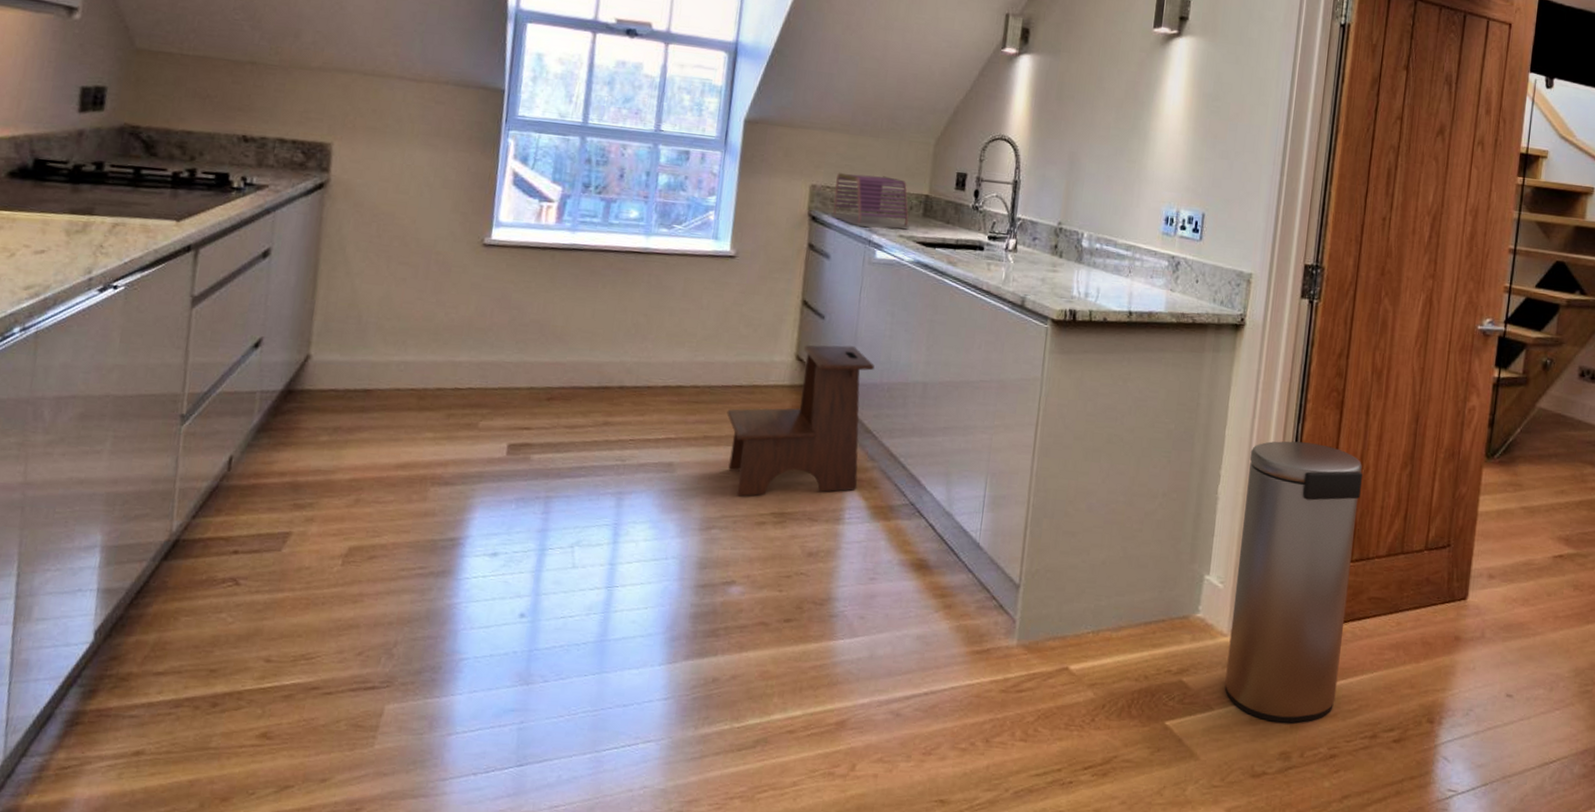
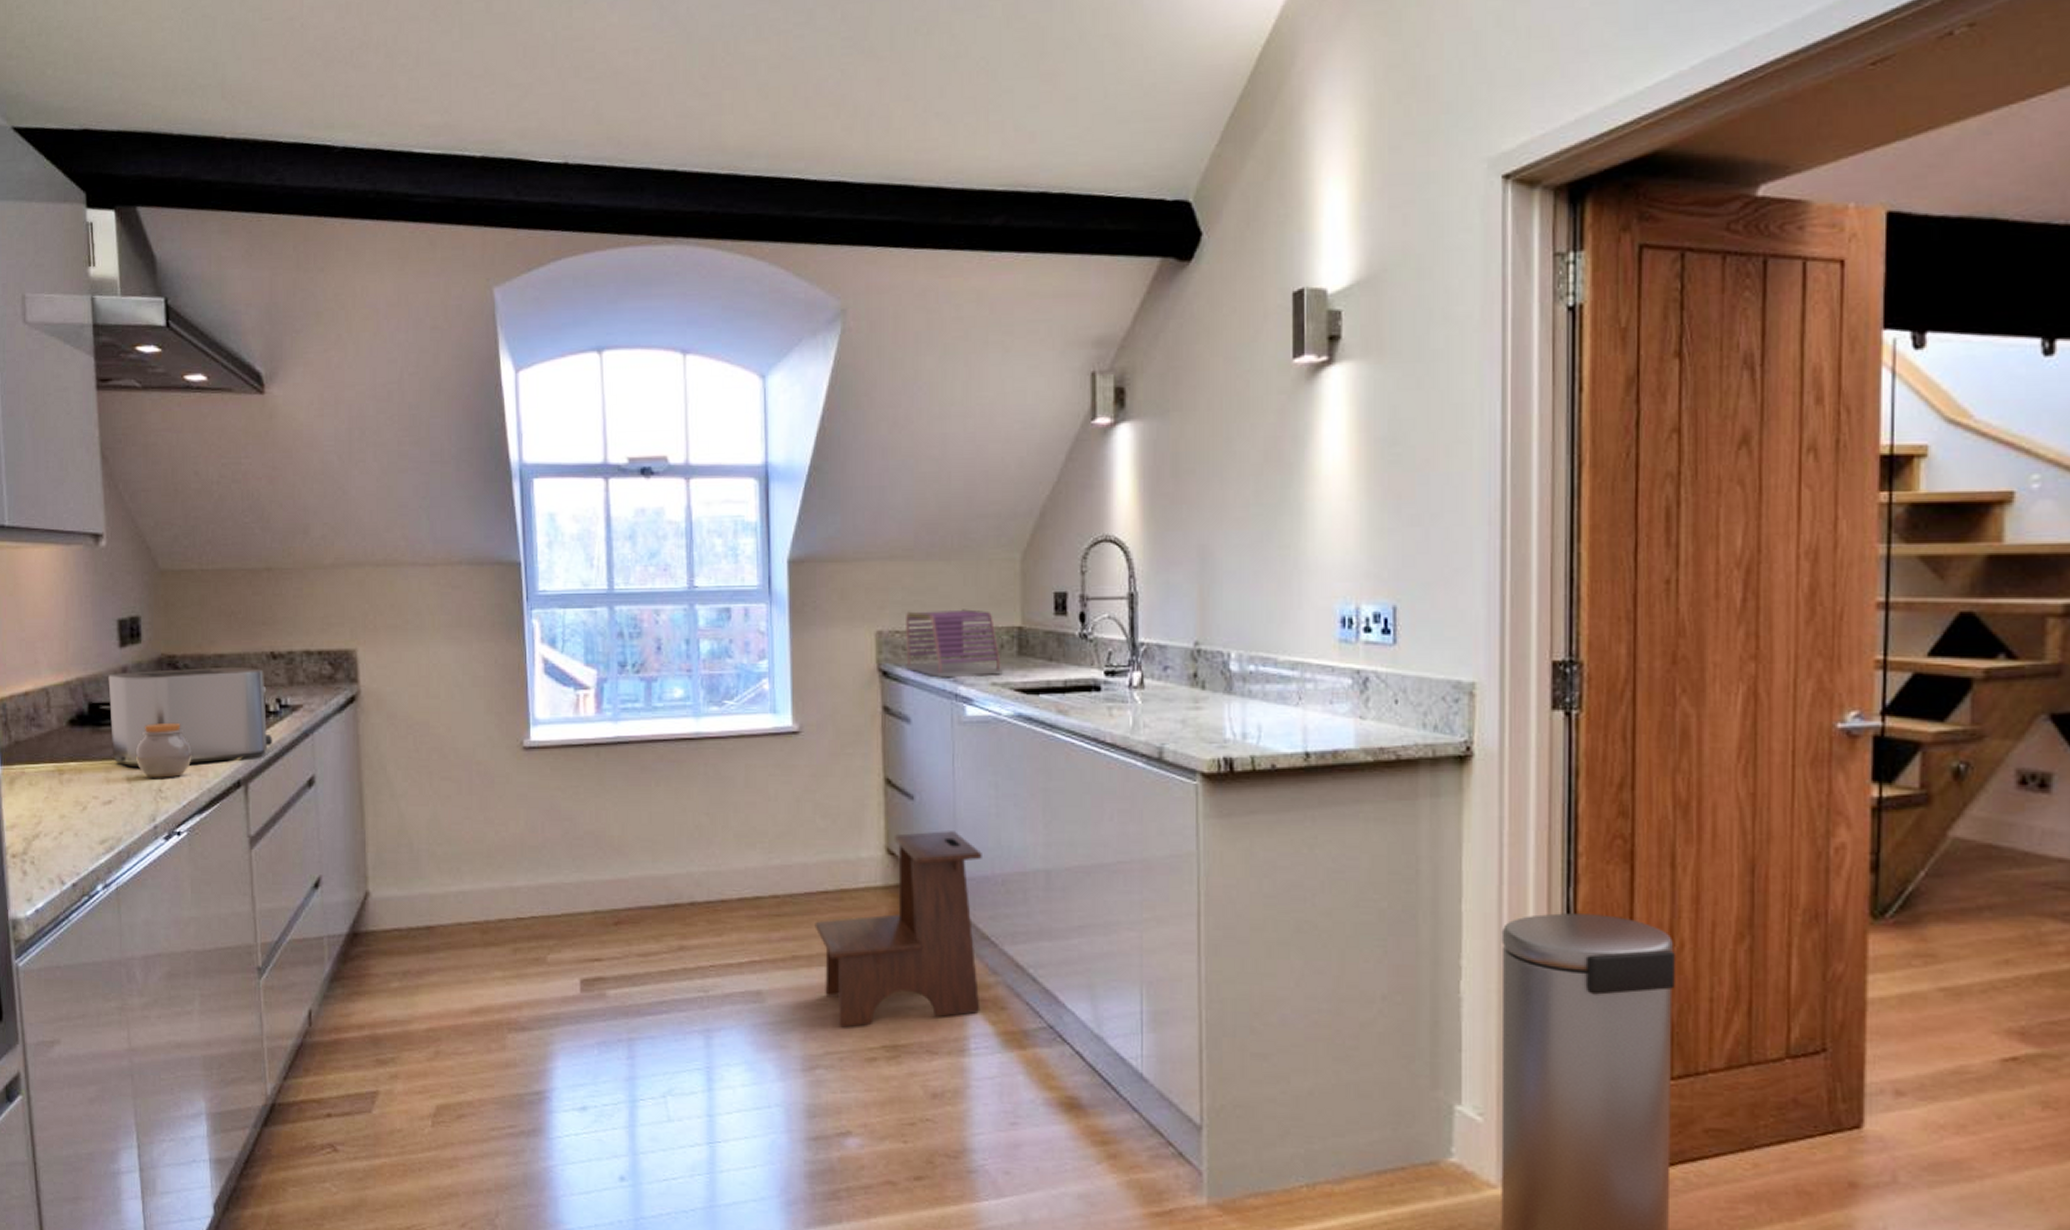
toaster: none [52,135,233,228] -> present [108,668,273,768]
jar: none [79,185,144,236] -> present [135,722,192,778]

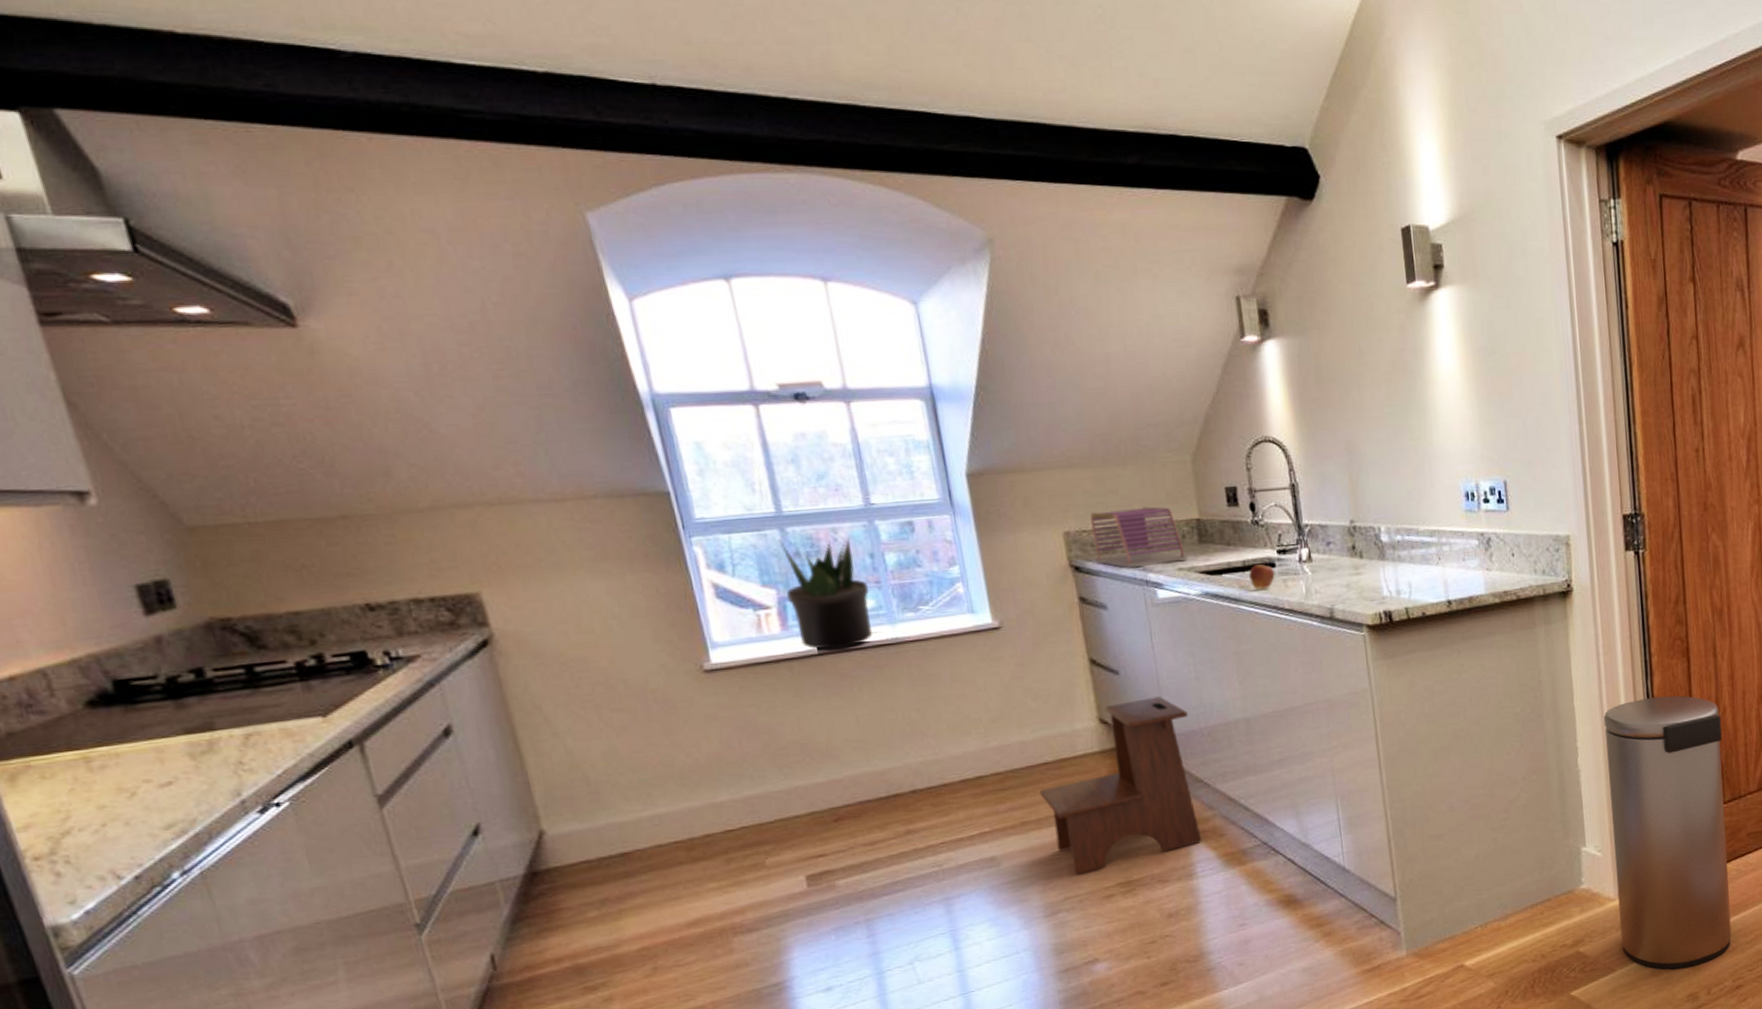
toaster: present [108,668,273,768] -> none [135,622,388,743]
jar: present [135,722,192,778] -> none [195,689,280,752]
planter: none [606,618,679,739] -> present [778,537,873,650]
fruit: none [1070,683,1099,716] -> present [1249,561,1275,590]

